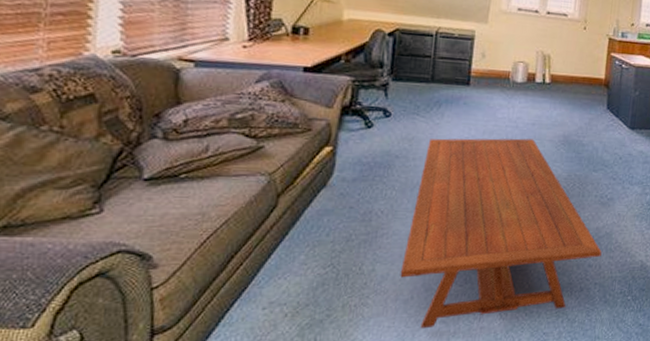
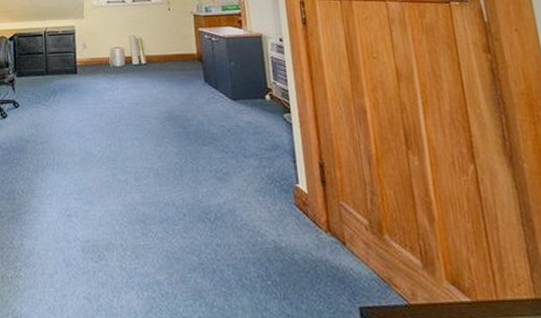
coffee table: present [400,138,602,329] -> none [43,117,228,304]

